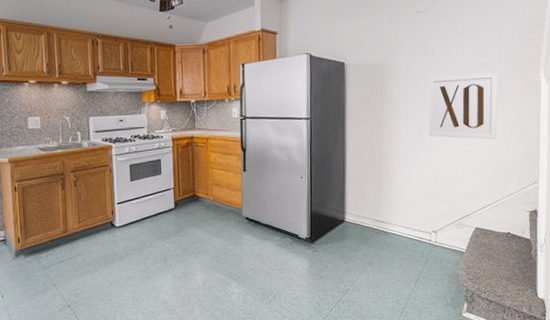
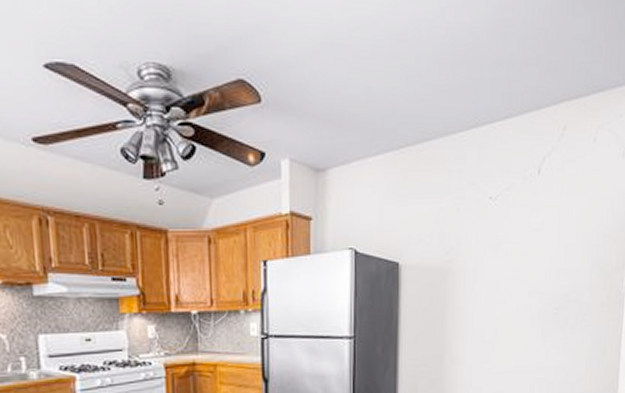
wall art: present [429,73,499,139] -> none [498,280,580,364]

